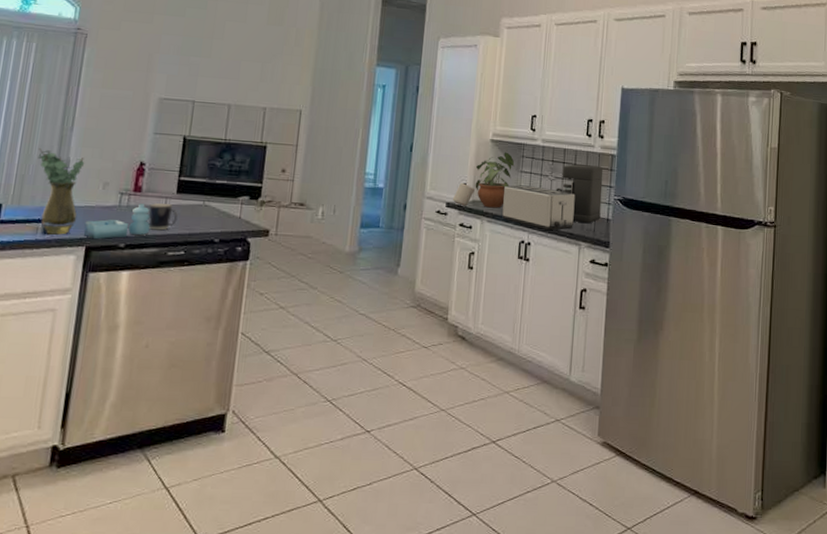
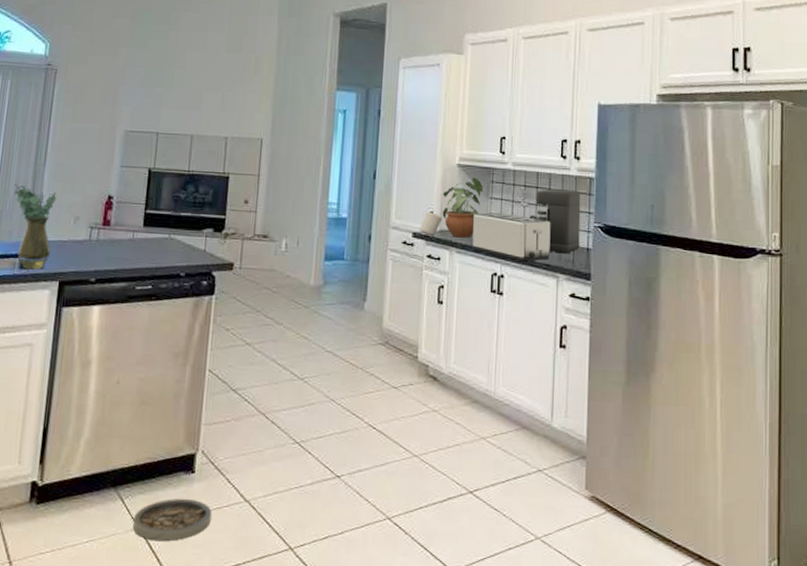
soap dispenser: present [83,204,151,240] -> none [57,237,120,274]
mug: present [148,203,178,230] -> none [117,236,145,264]
pet bowl: none [159,457,241,499] -> present [132,498,212,542]

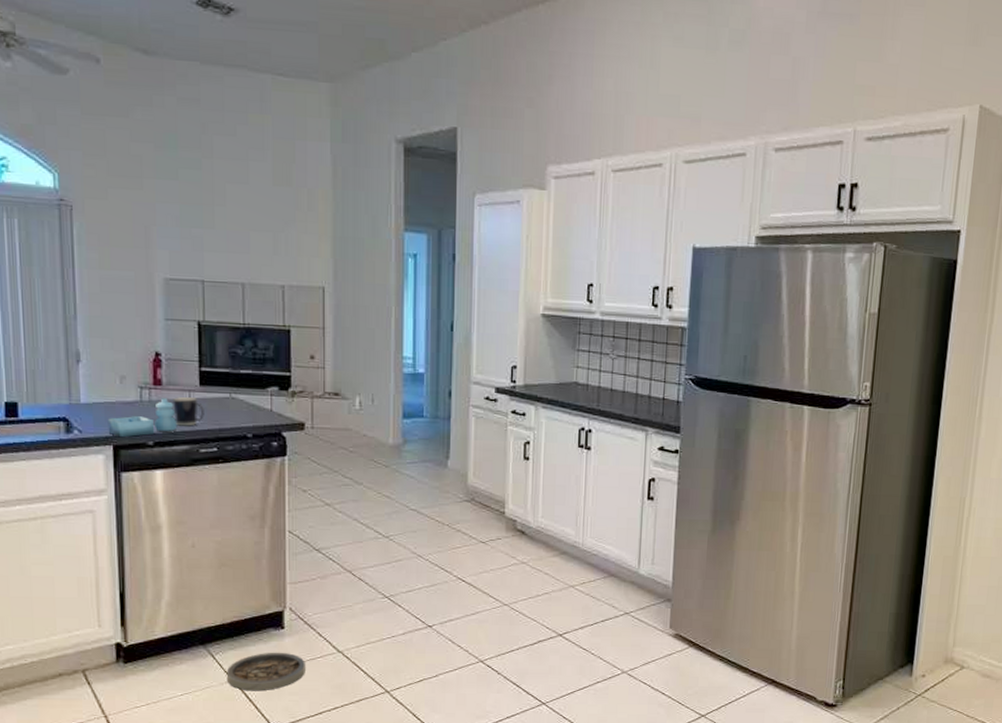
vase: present [14,184,57,270] -> none [44,340,99,434]
soap dispenser: none [57,237,120,274] -> present [107,398,178,438]
mug: none [117,236,145,264] -> present [173,396,204,426]
canister: present [418,211,442,238] -> none [502,364,526,393]
potted plant: present [442,177,484,238] -> none [526,328,570,393]
toaster: present [472,212,551,262] -> none [558,365,641,416]
coffee maker: present [530,189,581,254] -> none [618,340,672,407]

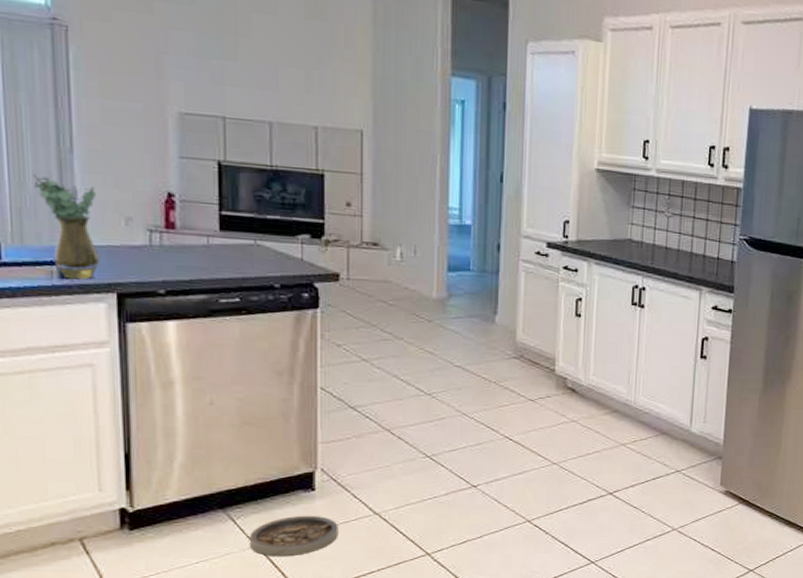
vase: none [44,340,99,434] -> present [33,175,100,280]
soap dispenser: present [107,398,178,438] -> none [110,243,194,285]
mug: present [173,396,204,426] -> none [188,242,225,274]

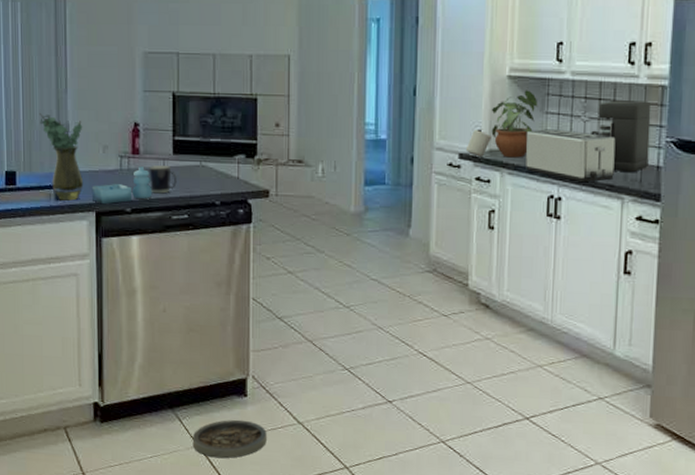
soap dispenser: none [110,243,194,285] -> present [91,166,153,205]
mug: none [188,242,225,274] -> present [149,164,177,194]
canister: none [553,219,579,248] -> present [465,129,491,158]
potted plant: none [579,184,625,249] -> present [491,90,538,158]
toaster: none [612,222,696,274] -> present [525,129,616,183]
coffee maker: none [673,198,727,266] -> present [591,100,651,173]

